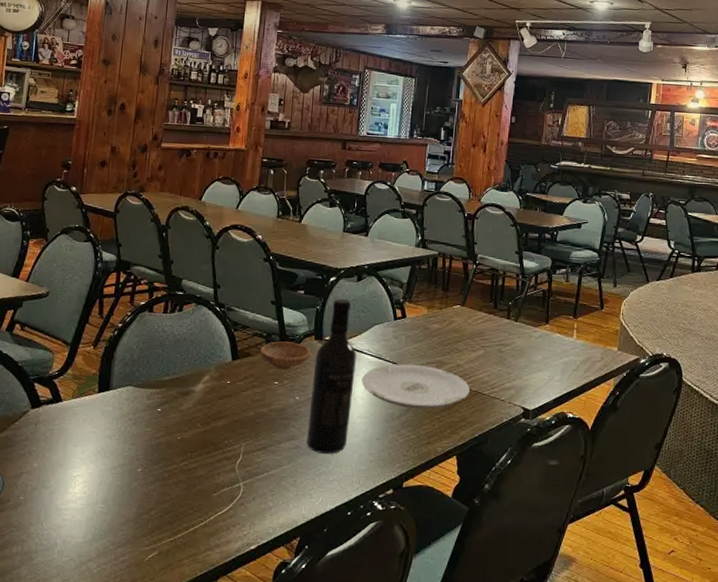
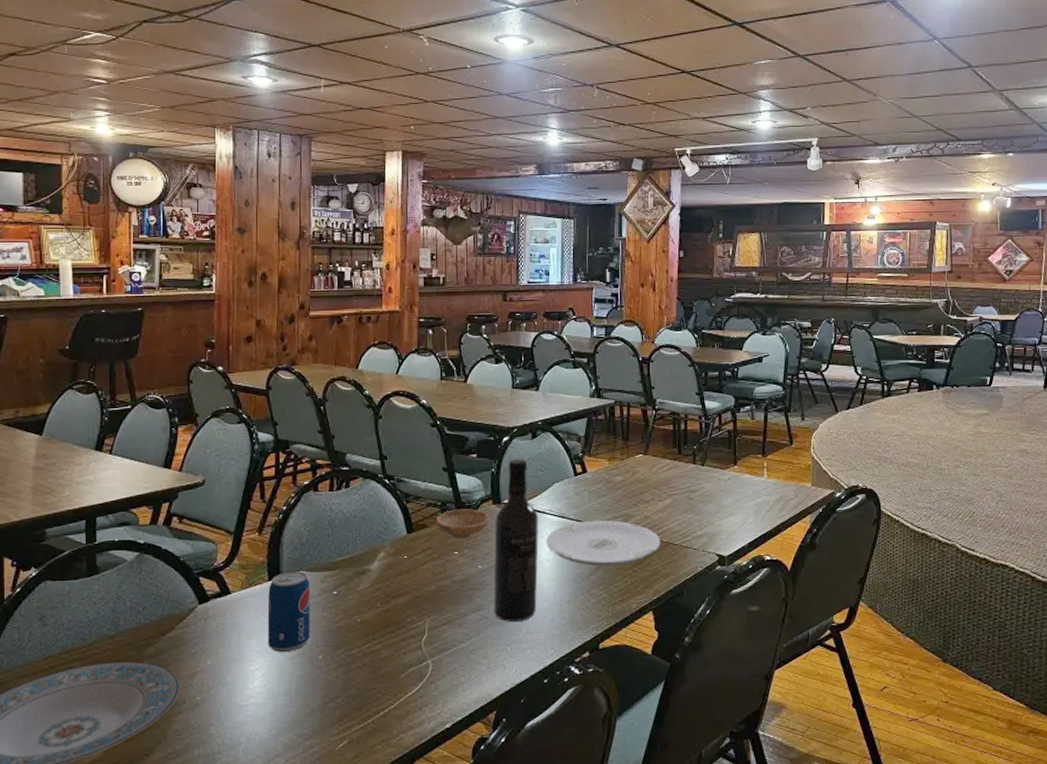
beverage can: none [91,386,137,463] -> present [267,571,311,653]

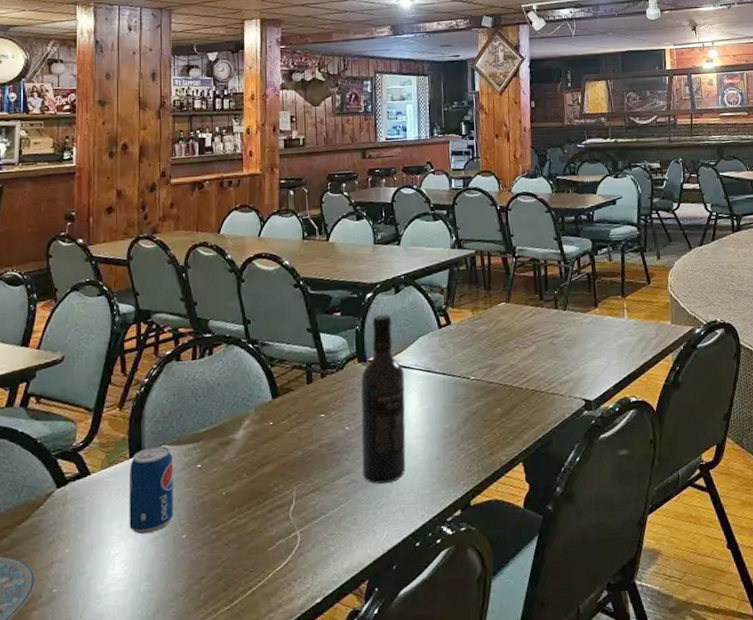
bowl: present [437,509,490,540] -> none [302,369,356,401]
plate: present [546,520,660,567] -> none [413,371,527,420]

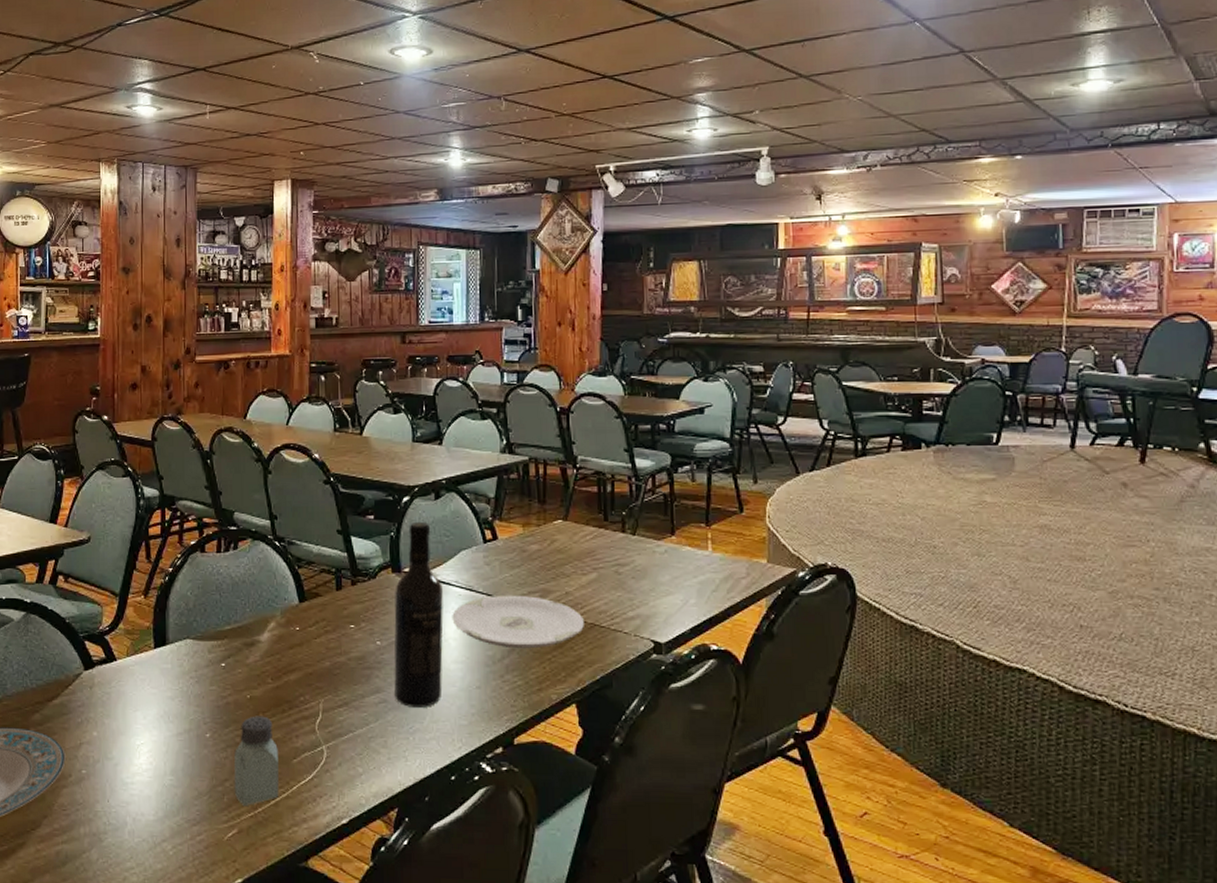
beverage can: present [128,446,174,535] -> none [153,639,198,728]
saltshaker: none [210,510,255,600] -> present [234,716,280,806]
plate: none [413,371,527,420] -> present [452,595,584,649]

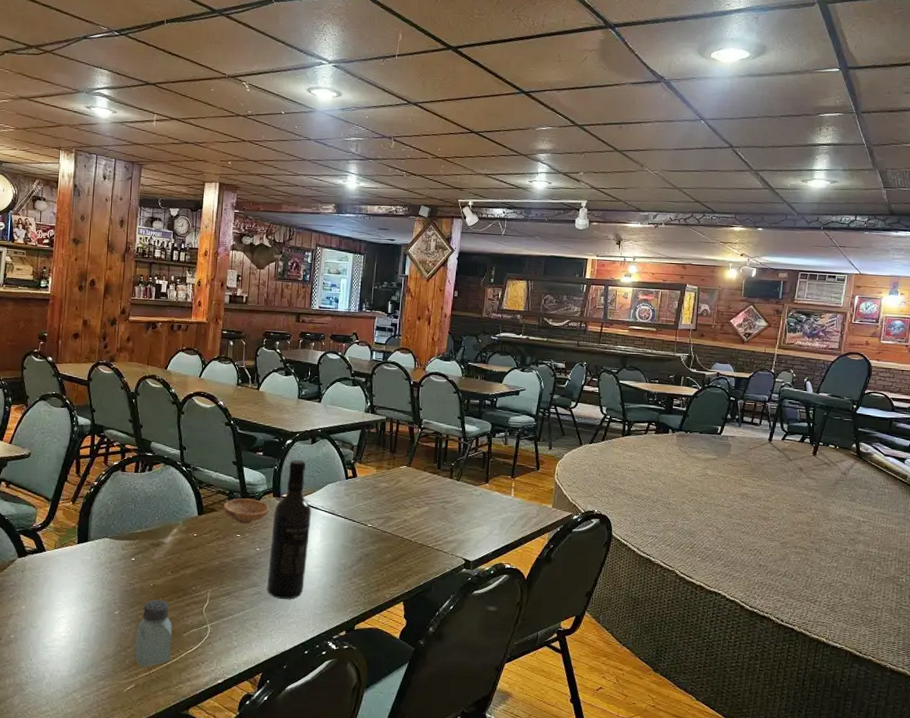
bowl: none [331,577,389,611] -> present [224,498,270,525]
plate: present [452,595,584,649] -> none [316,519,415,560]

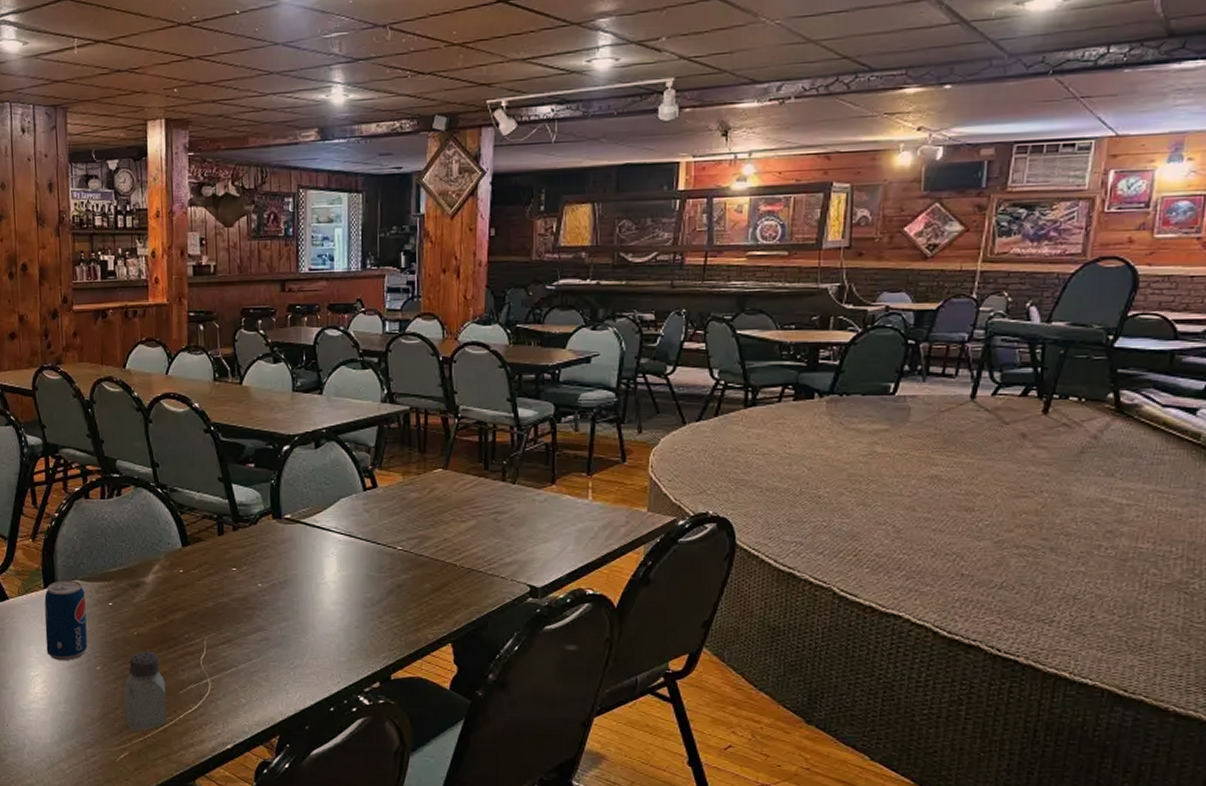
beverage can: none [73,537,113,606] -> present [44,580,88,661]
bowl: present [224,498,270,525] -> none [213,523,270,555]
wine bottle: present [267,459,311,599] -> none [275,469,323,645]

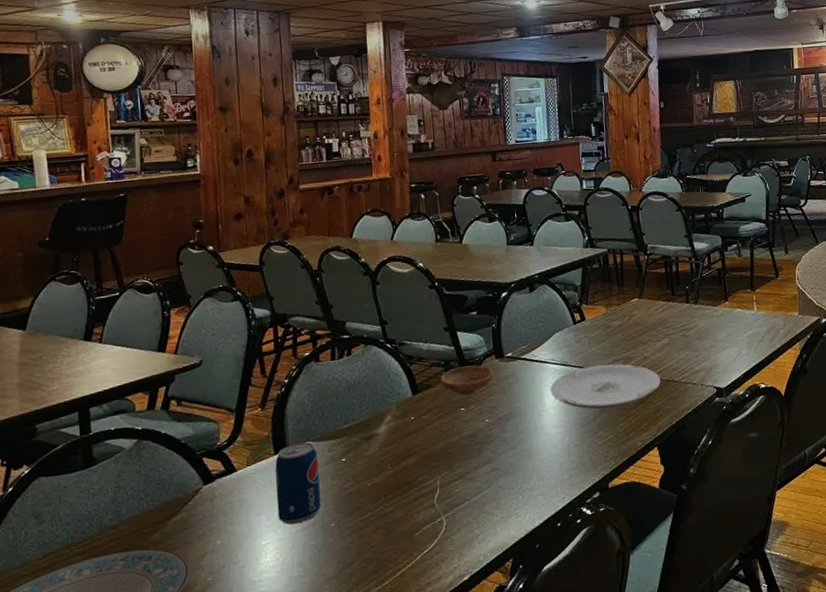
saltshaker: present [124,651,167,731] -> none [359,499,404,582]
bowl: none [213,523,270,555] -> present [441,365,494,396]
plate: none [331,540,462,592] -> present [550,363,661,409]

